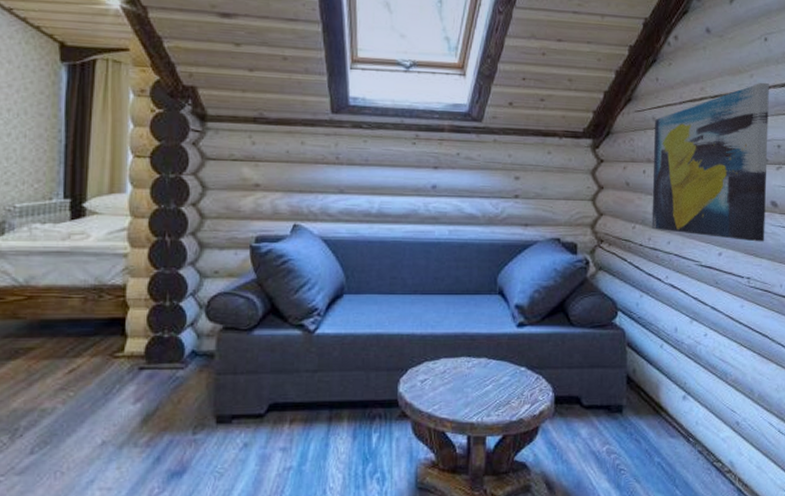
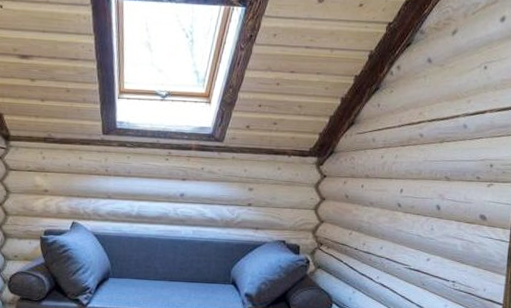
wall art: present [651,82,769,242] -> none [366,107,486,251]

